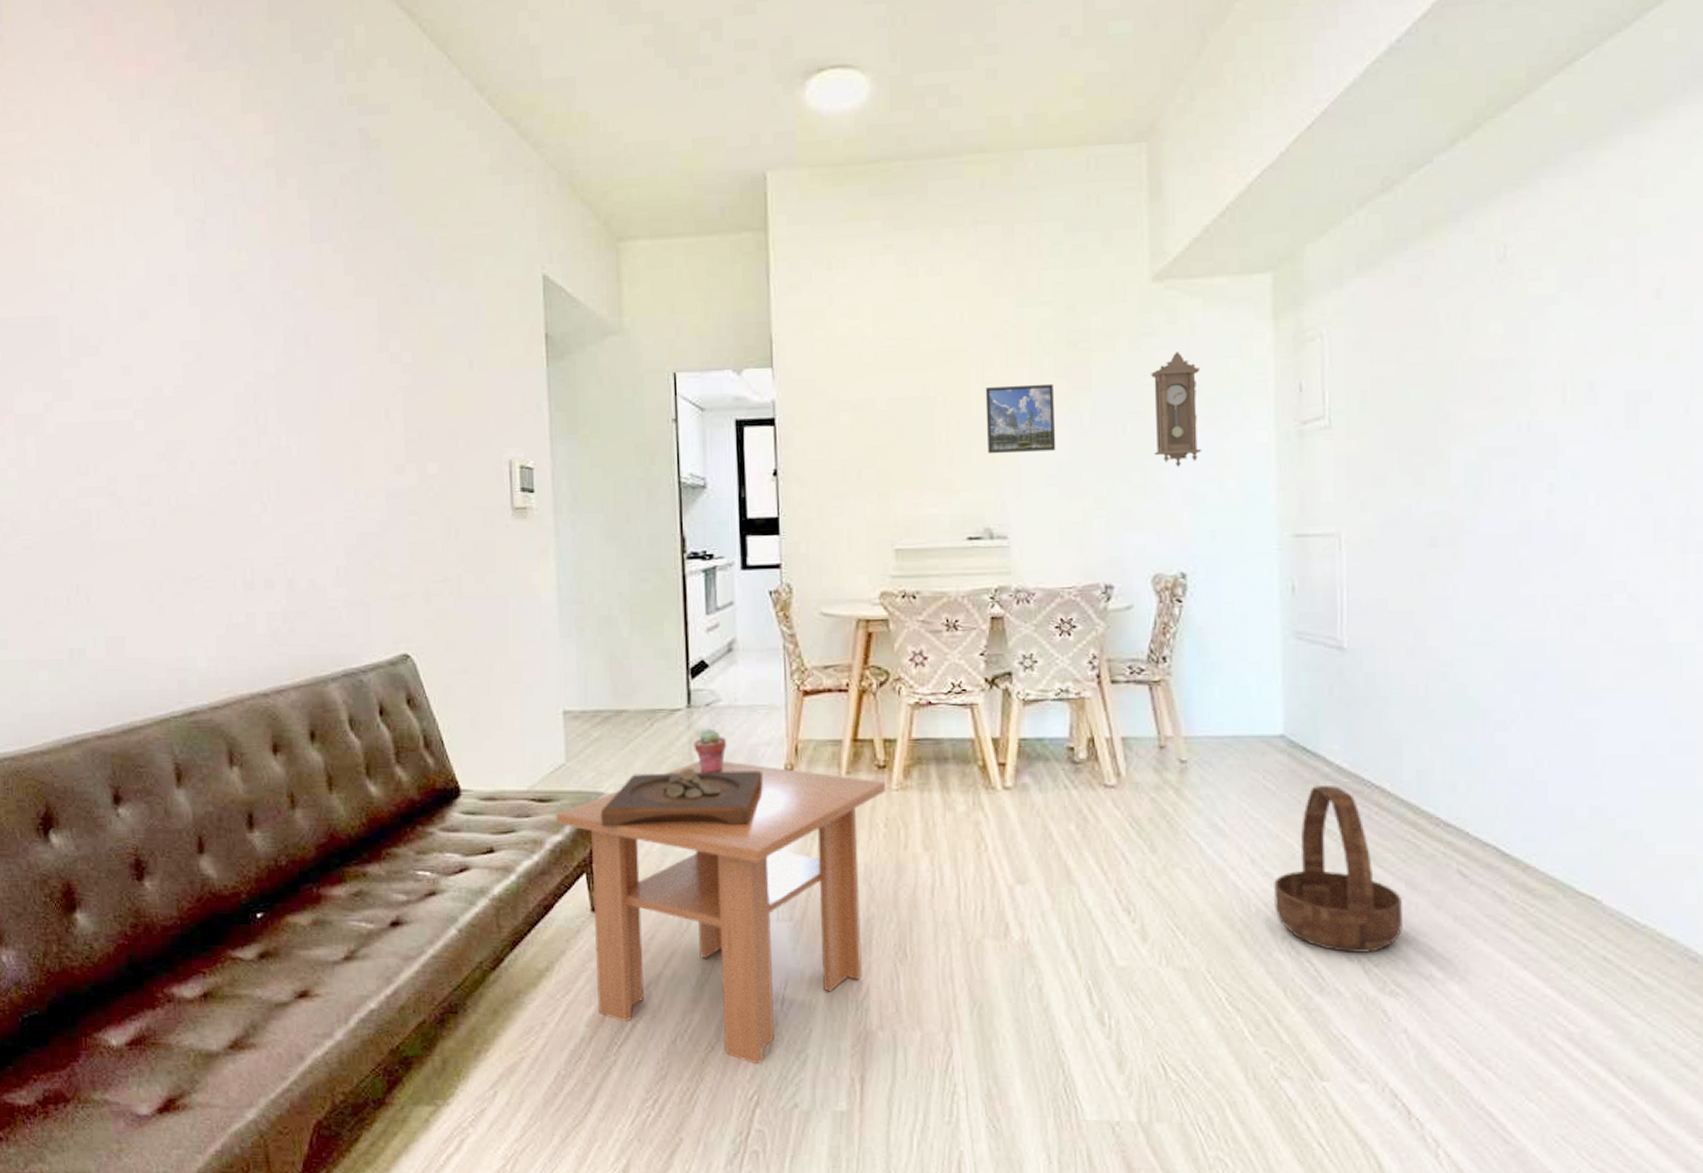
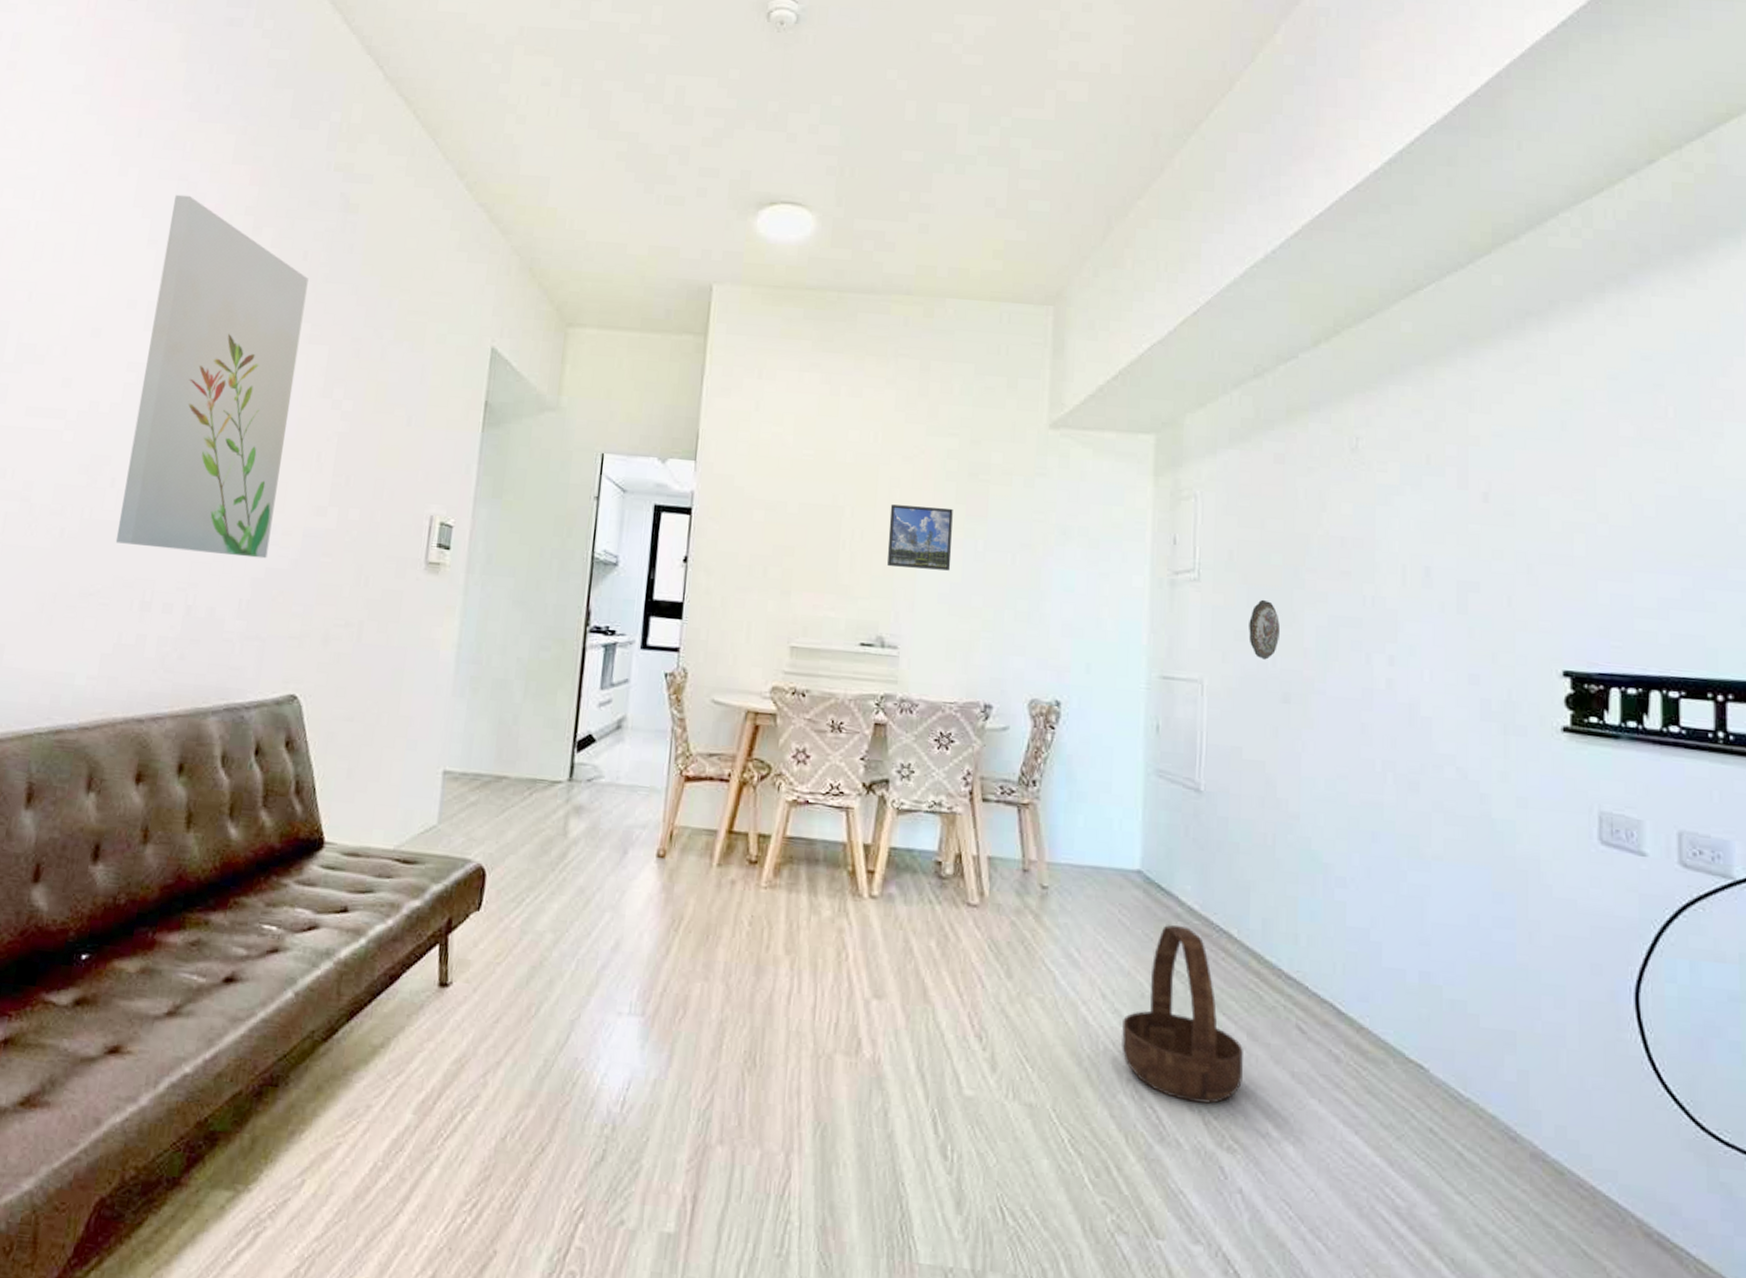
wall art: none [192,155,355,526] -> present [115,194,309,559]
coffee table: present [555,761,887,1065] -> none [417,837,756,1173]
wooden tray: present [600,768,763,827] -> none [463,843,634,909]
potted succulent: present [693,728,727,774] -> none [569,804,604,852]
pendulum clock: present [1150,352,1202,467] -> none [1039,494,1087,600]
decorative plate: none [1388,439,1423,504] -> present [1249,599,1280,660]

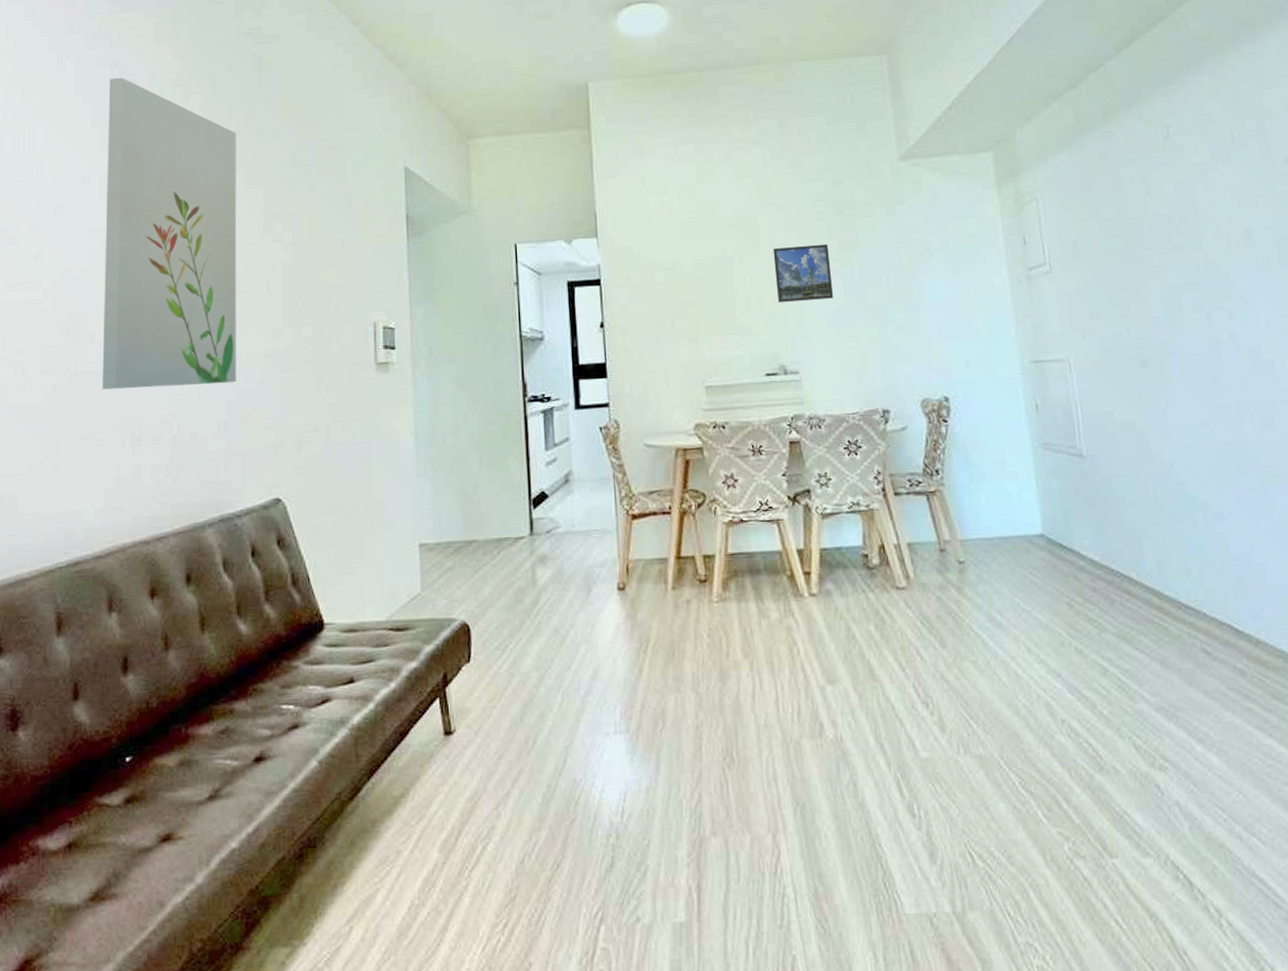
basket: present [1122,925,1243,1104] -> none [1049,577,1163,731]
decorative plate: present [1249,599,1280,660] -> none [1100,280,1130,332]

